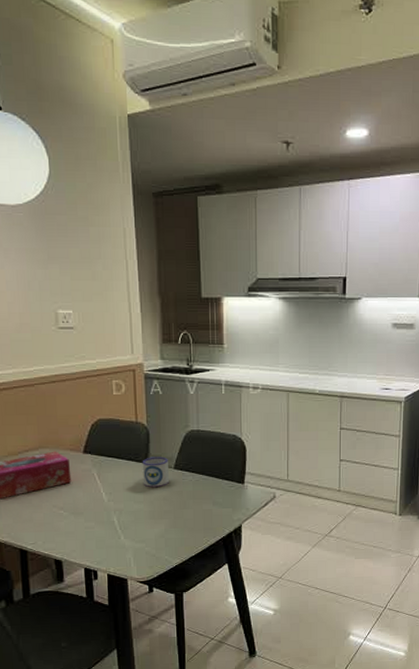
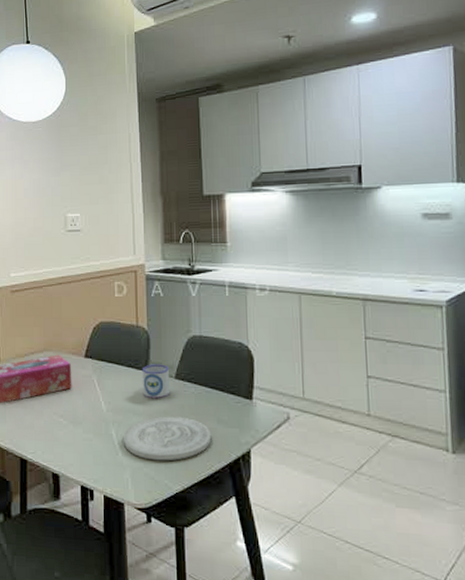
plate: none [124,501,207,541] -> present [123,416,211,461]

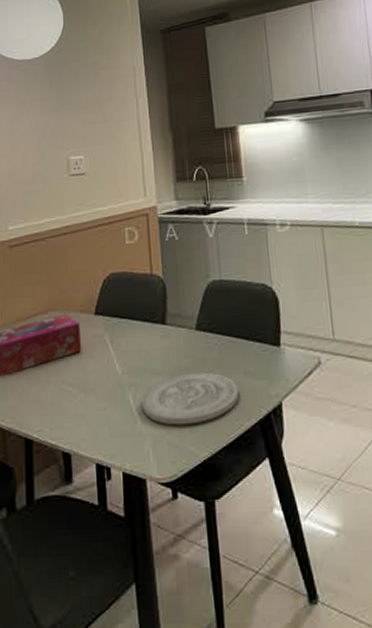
mug: present [142,364,169,399] -> none [159,315,191,355]

